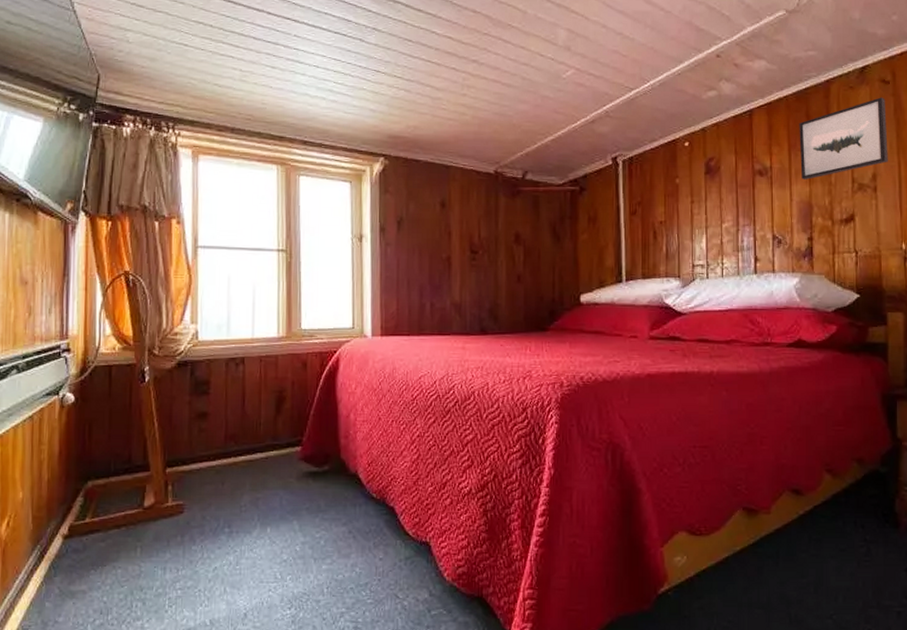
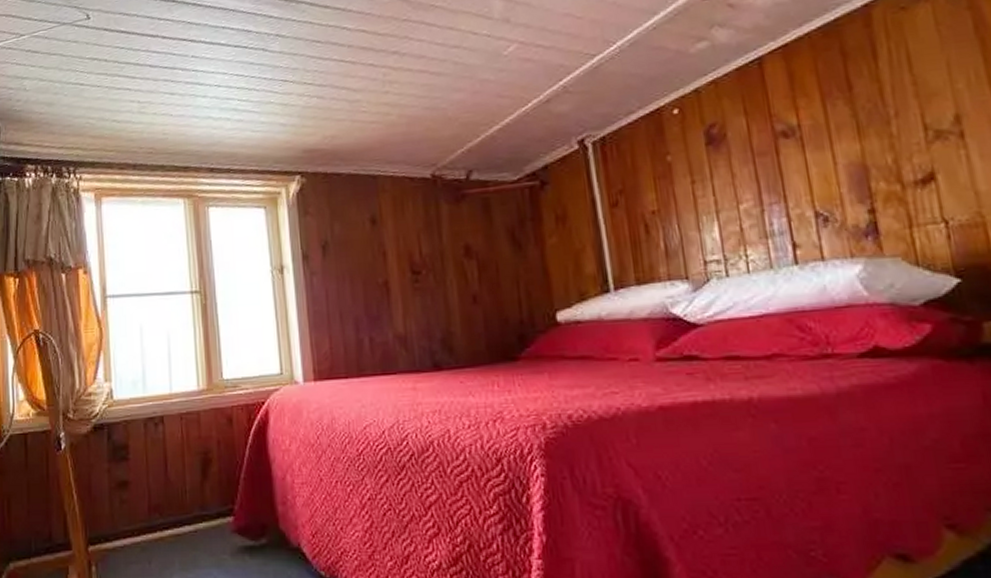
wall art: present [799,97,888,180] -> none [832,13,976,136]

